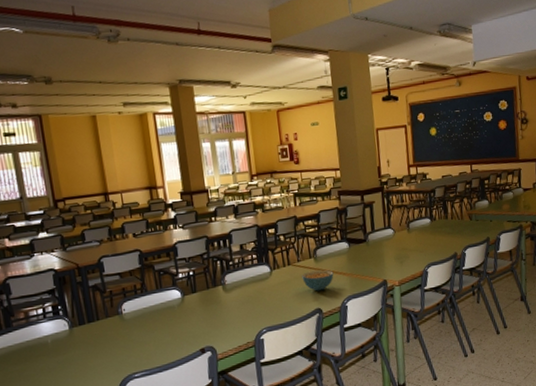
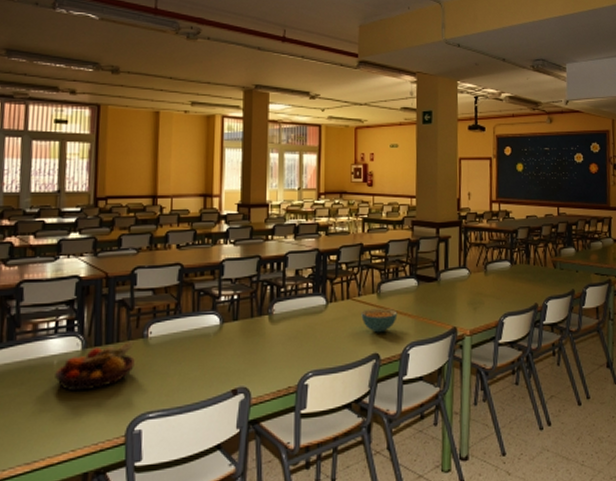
fruit bowl: none [51,317,116,364] -> present [55,340,135,392]

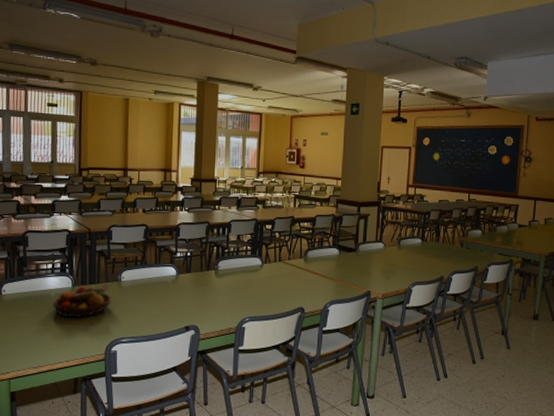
cereal bowl: present [361,308,398,333] -> none [290,271,321,291]

